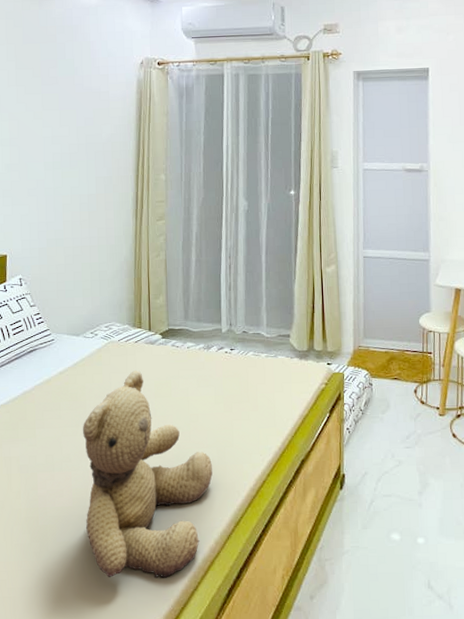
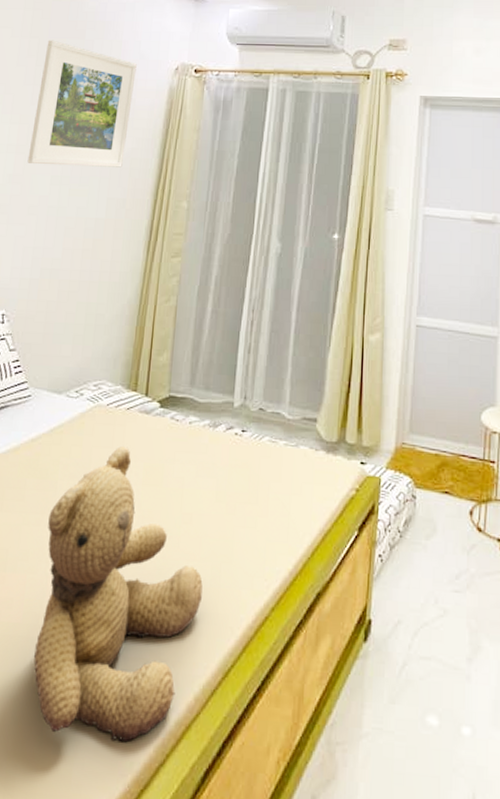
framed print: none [21,45,107,154] -> present [27,40,137,167]

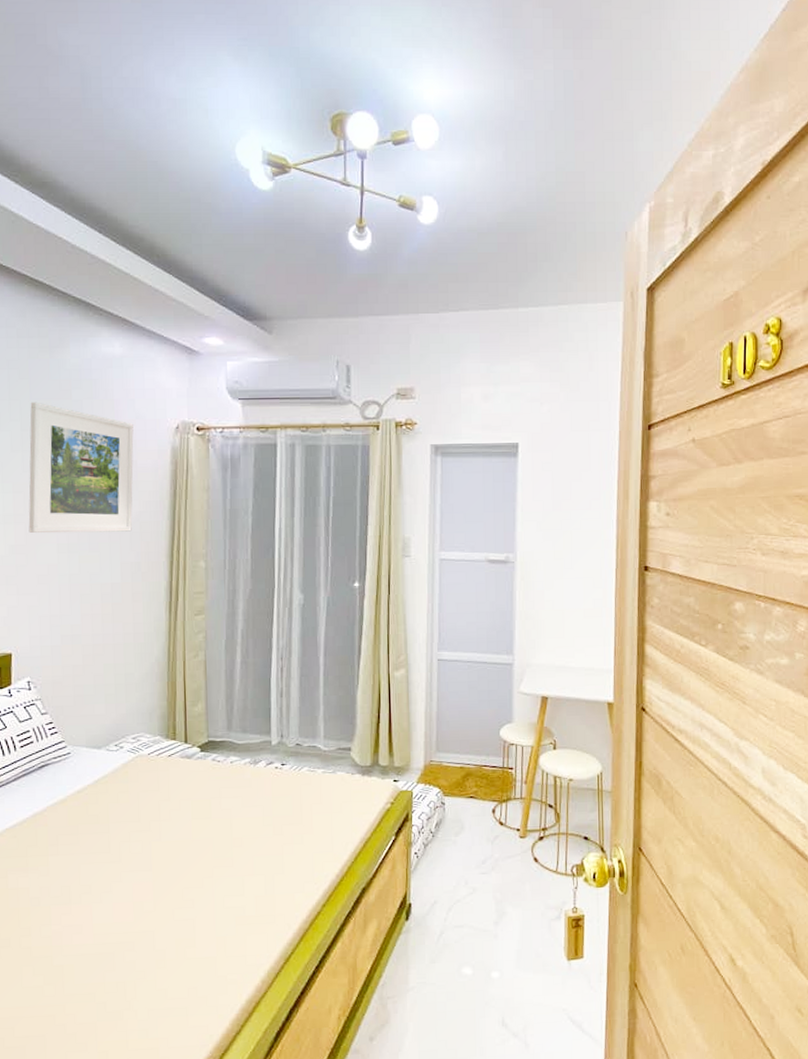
teddy bear: present [34,446,203,743] -> none [105,789,259,1022]

